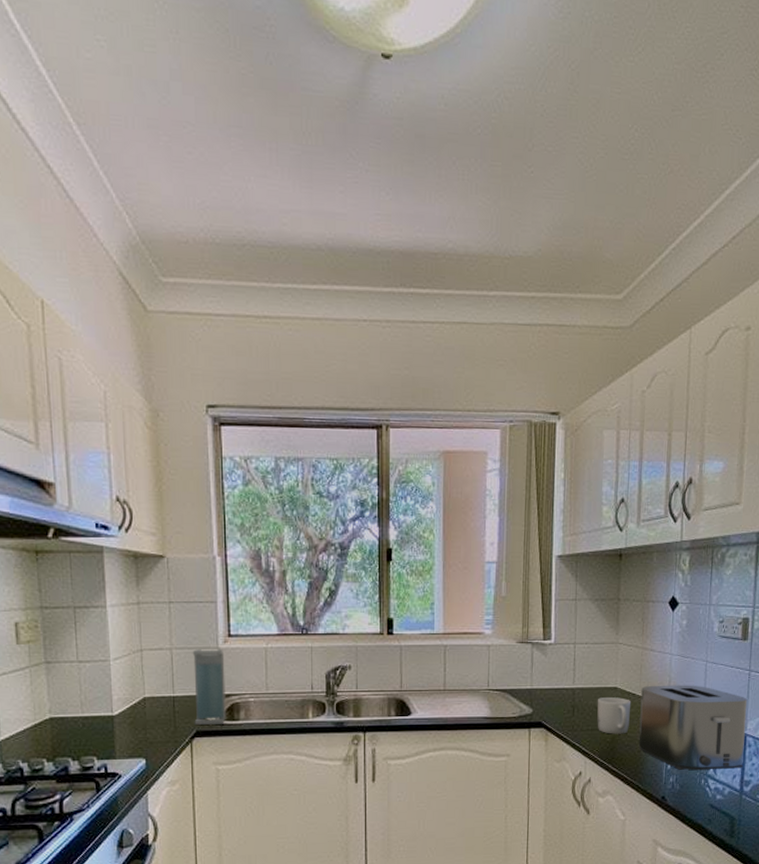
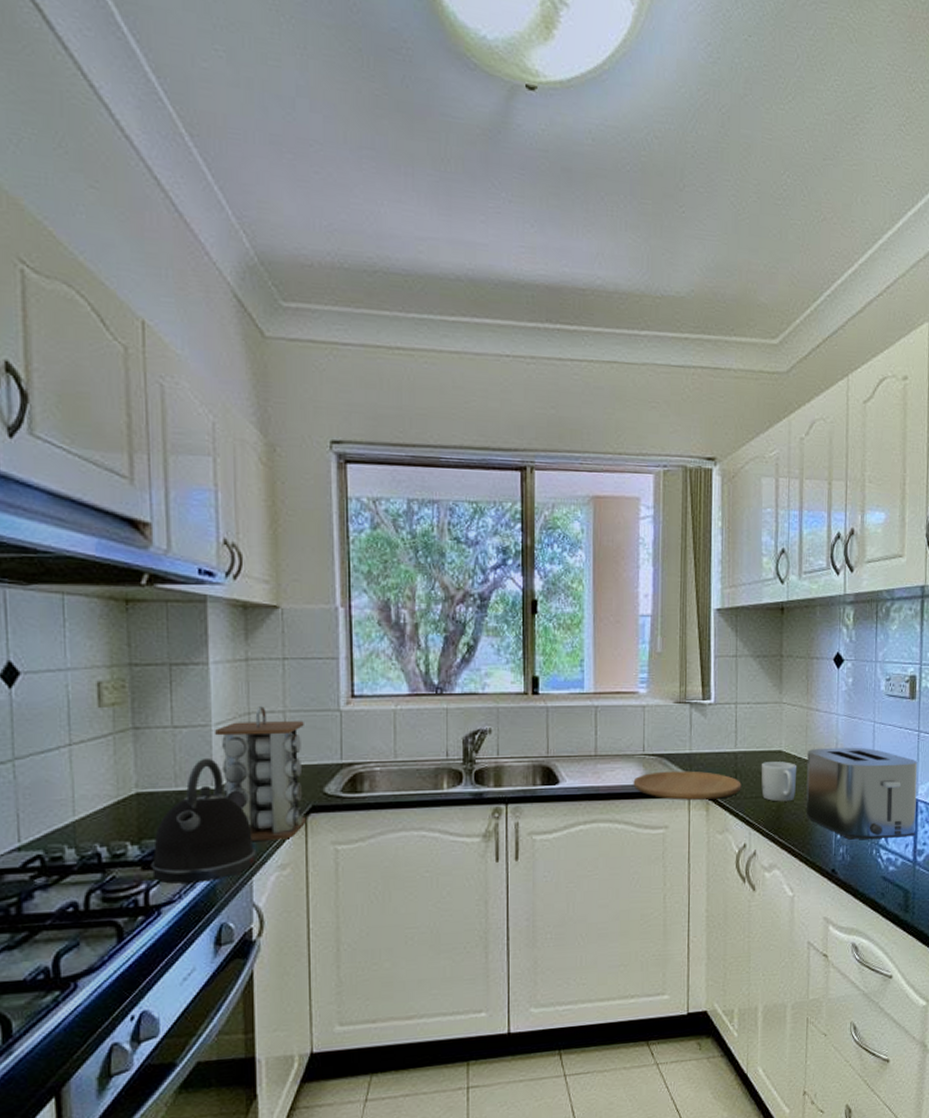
kettle: none [63,688,150,795] -> present [150,757,256,884]
spice rack: none [113,643,192,761] -> present [215,705,307,842]
soap dispenser: present [192,649,226,725] -> none [309,712,347,799]
cutting board: none [478,705,579,732] -> present [633,771,742,801]

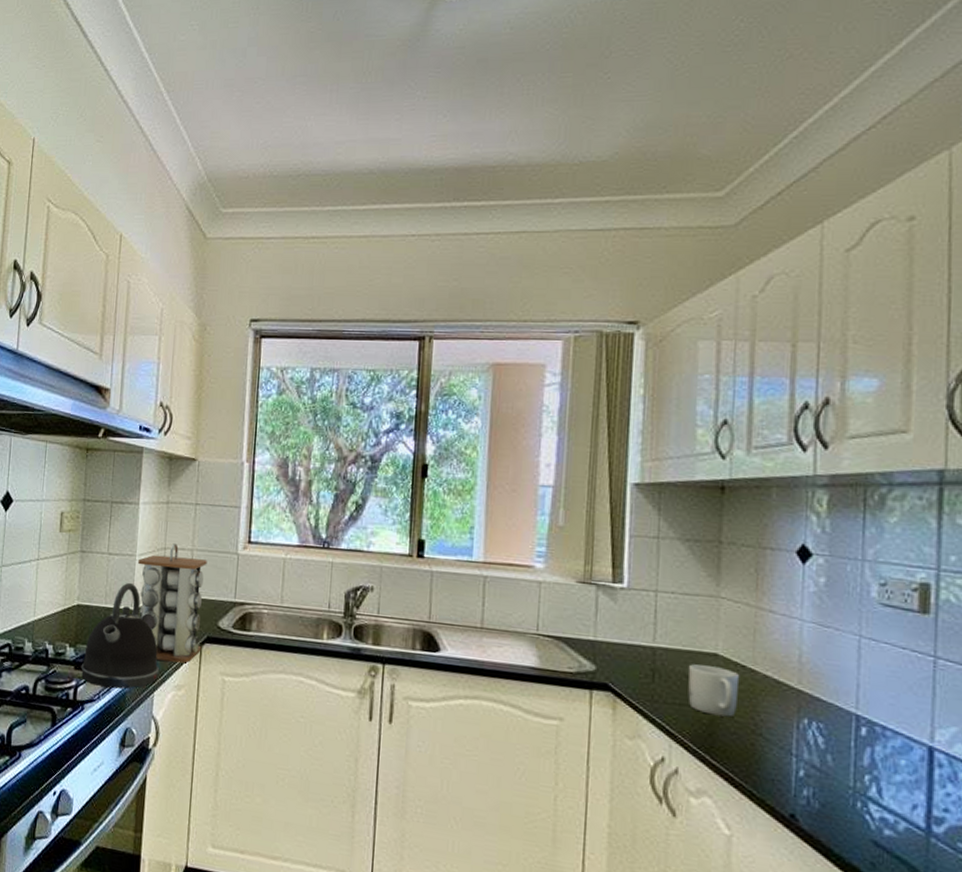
cutting board: present [633,771,742,801] -> none [523,655,661,699]
toaster: present [806,747,918,840] -> none [751,657,934,796]

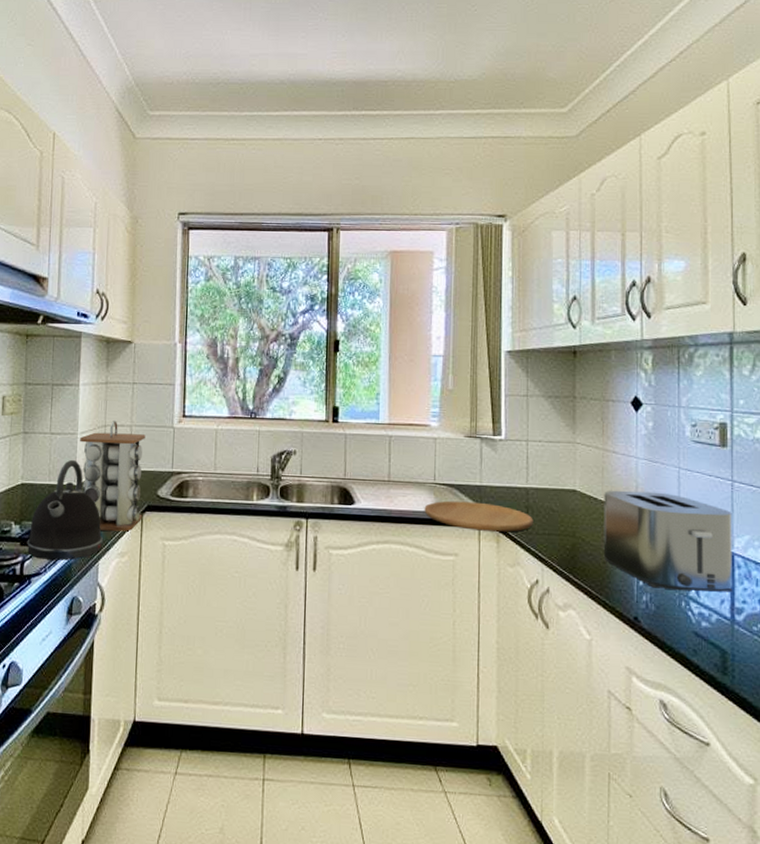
cutting board: none [523,655,661,699] -> present [424,500,533,533]
mug: present [687,664,740,718] -> none [553,500,593,542]
toaster: none [751,657,934,796] -> present [603,490,733,593]

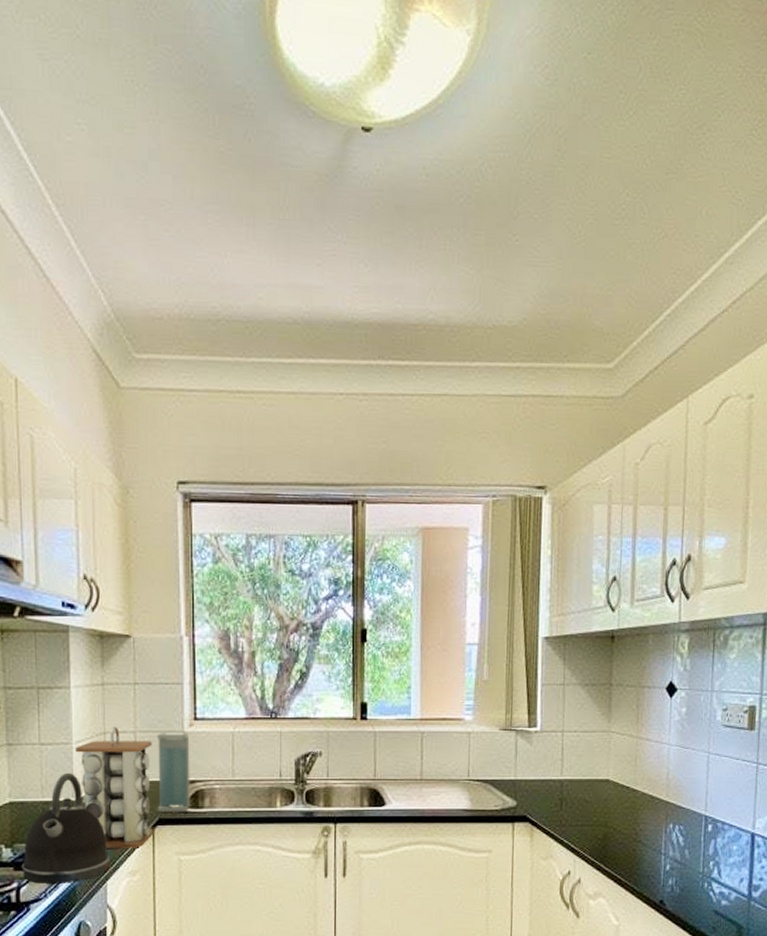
soap dispenser: none [146,427,178,500] -> present [156,733,190,812]
cutting board: present [424,500,533,533] -> none [457,797,567,827]
toaster: present [603,490,733,593] -> none [633,778,756,873]

